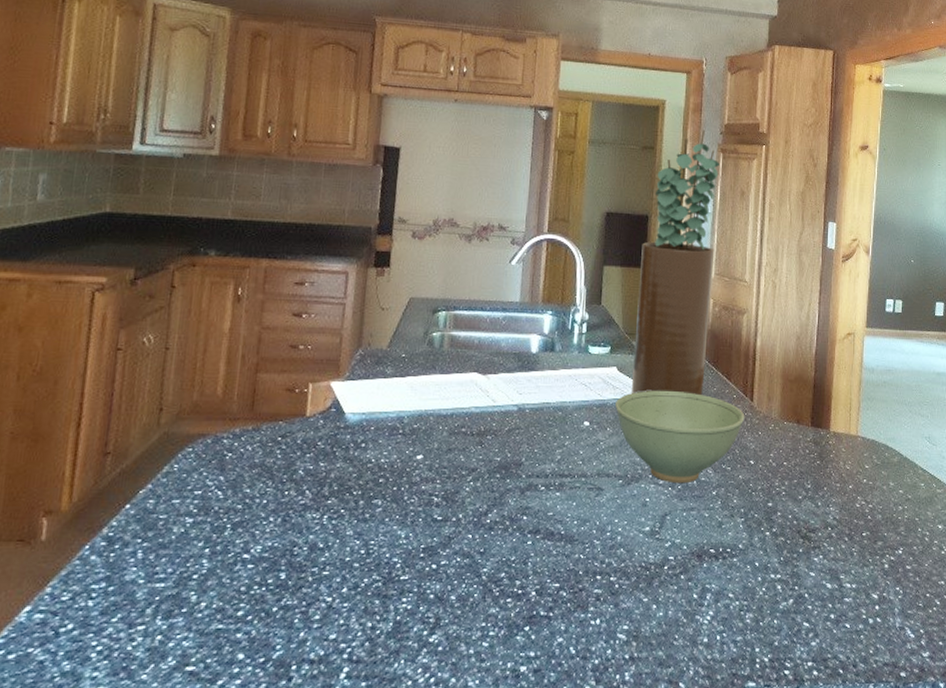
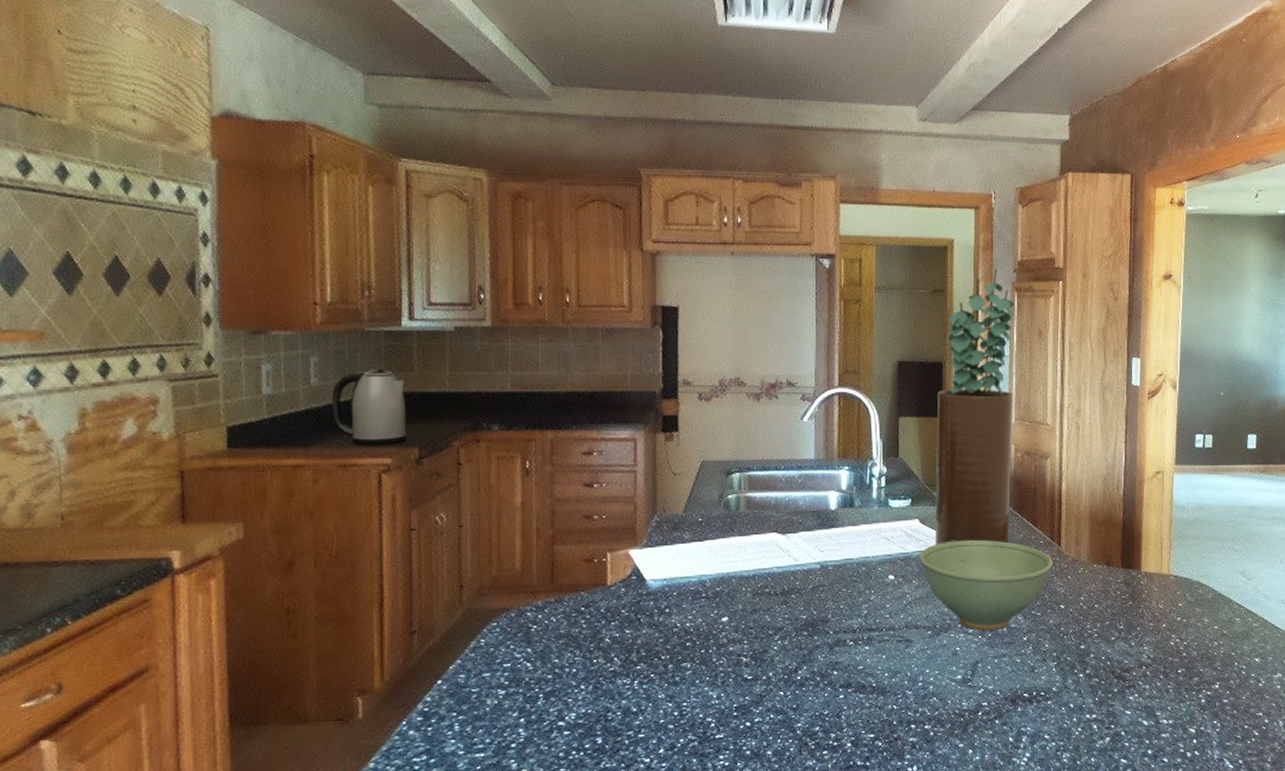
kettle: none [54,189,129,265] -> present [332,369,407,447]

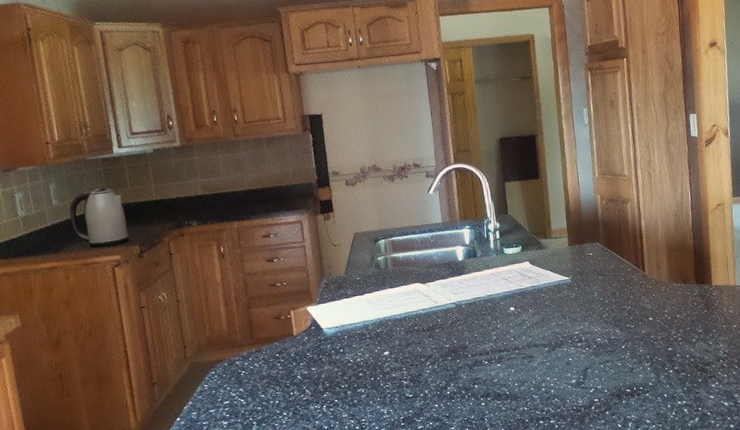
bowl: present [920,539,1053,632] -> none [533,272,640,344]
vase: present [934,268,1014,546] -> none [533,54,603,281]

